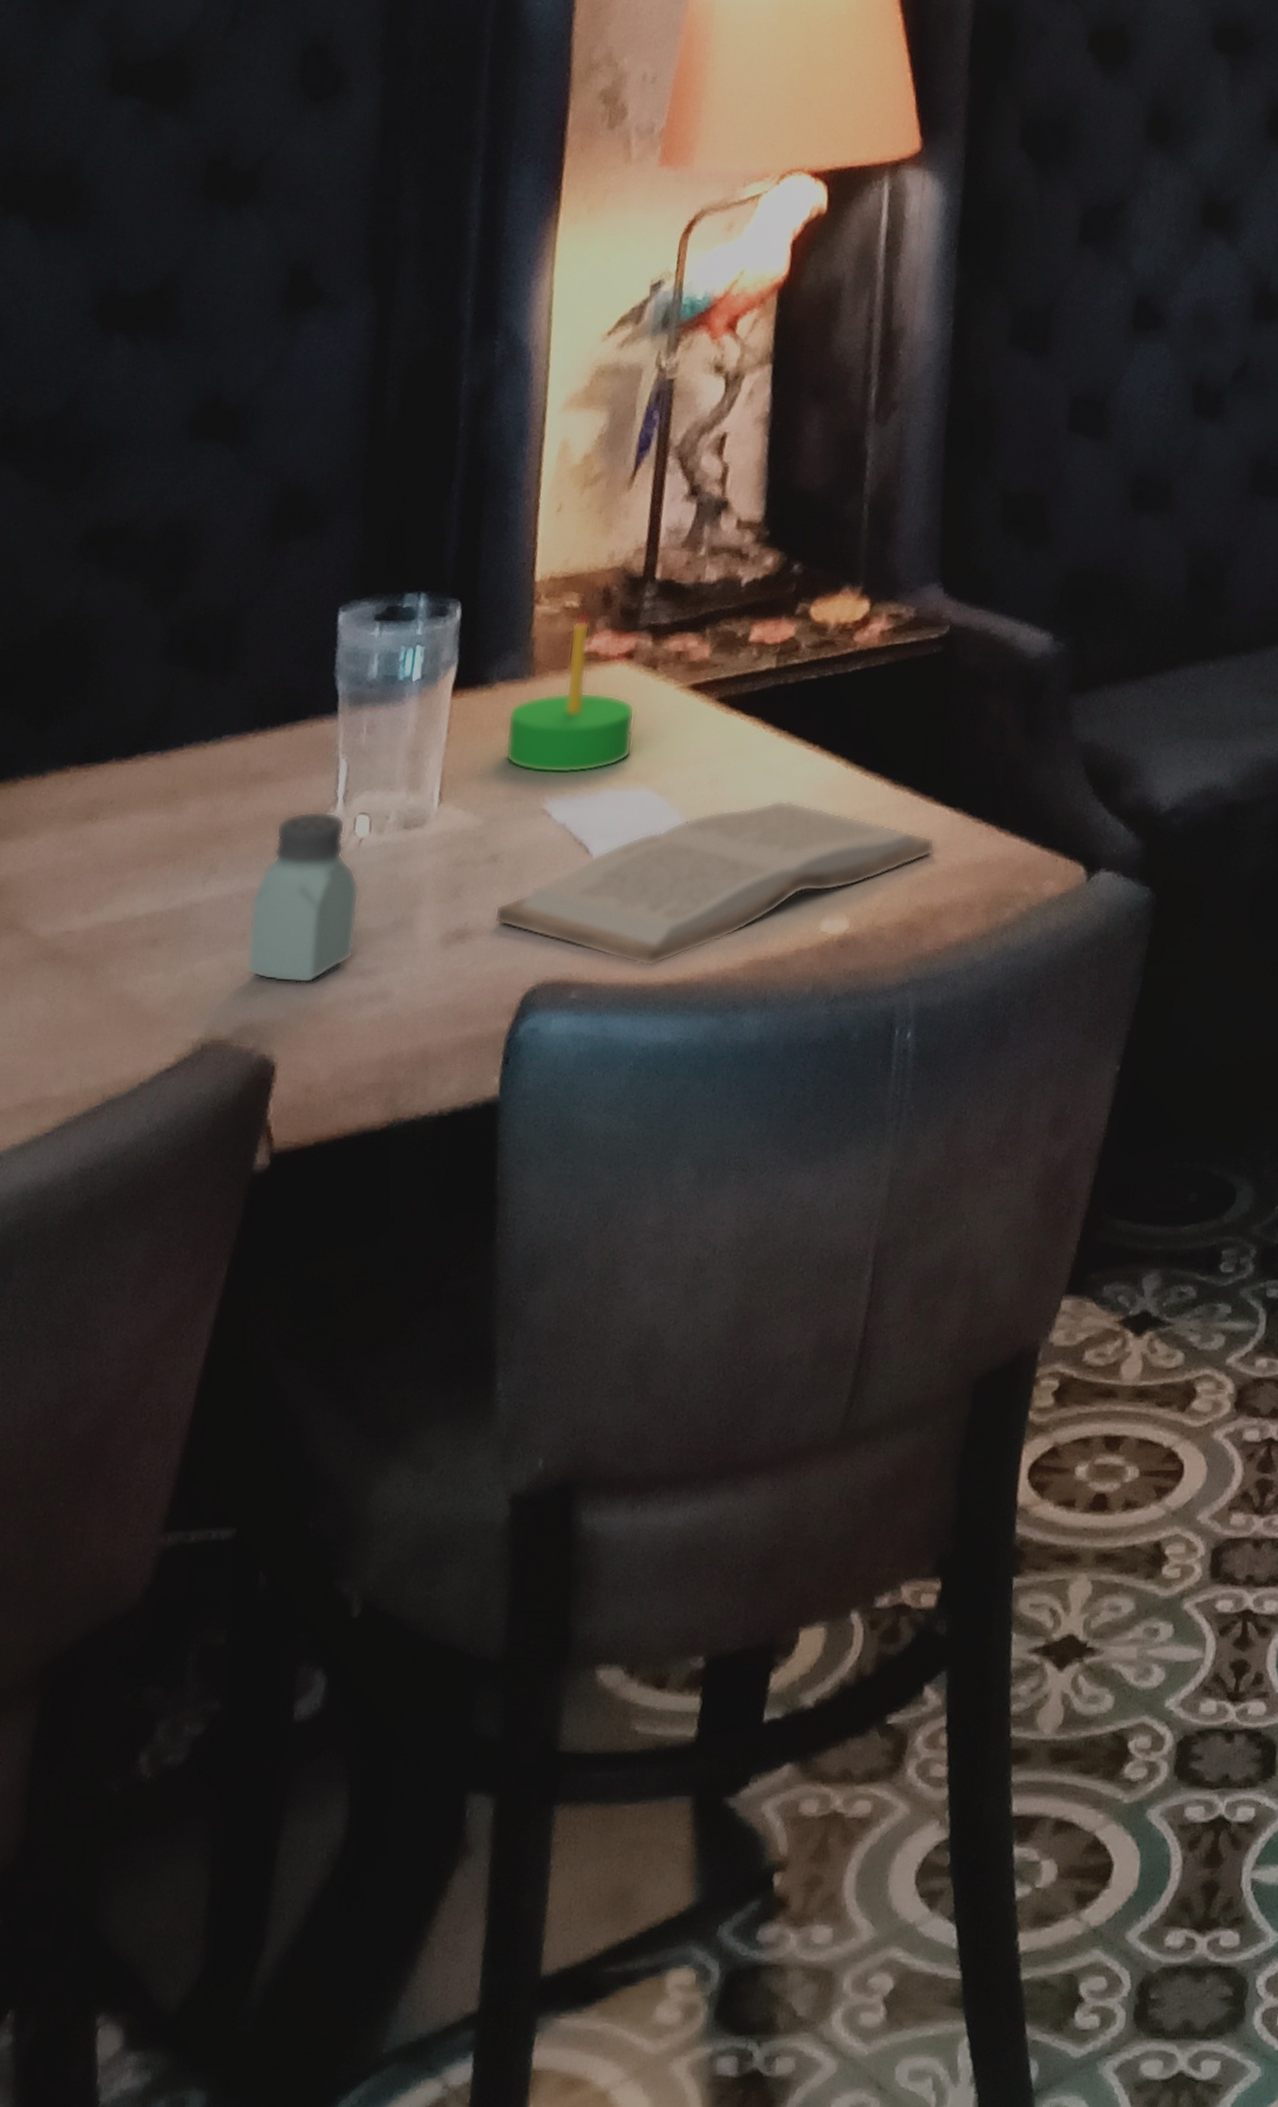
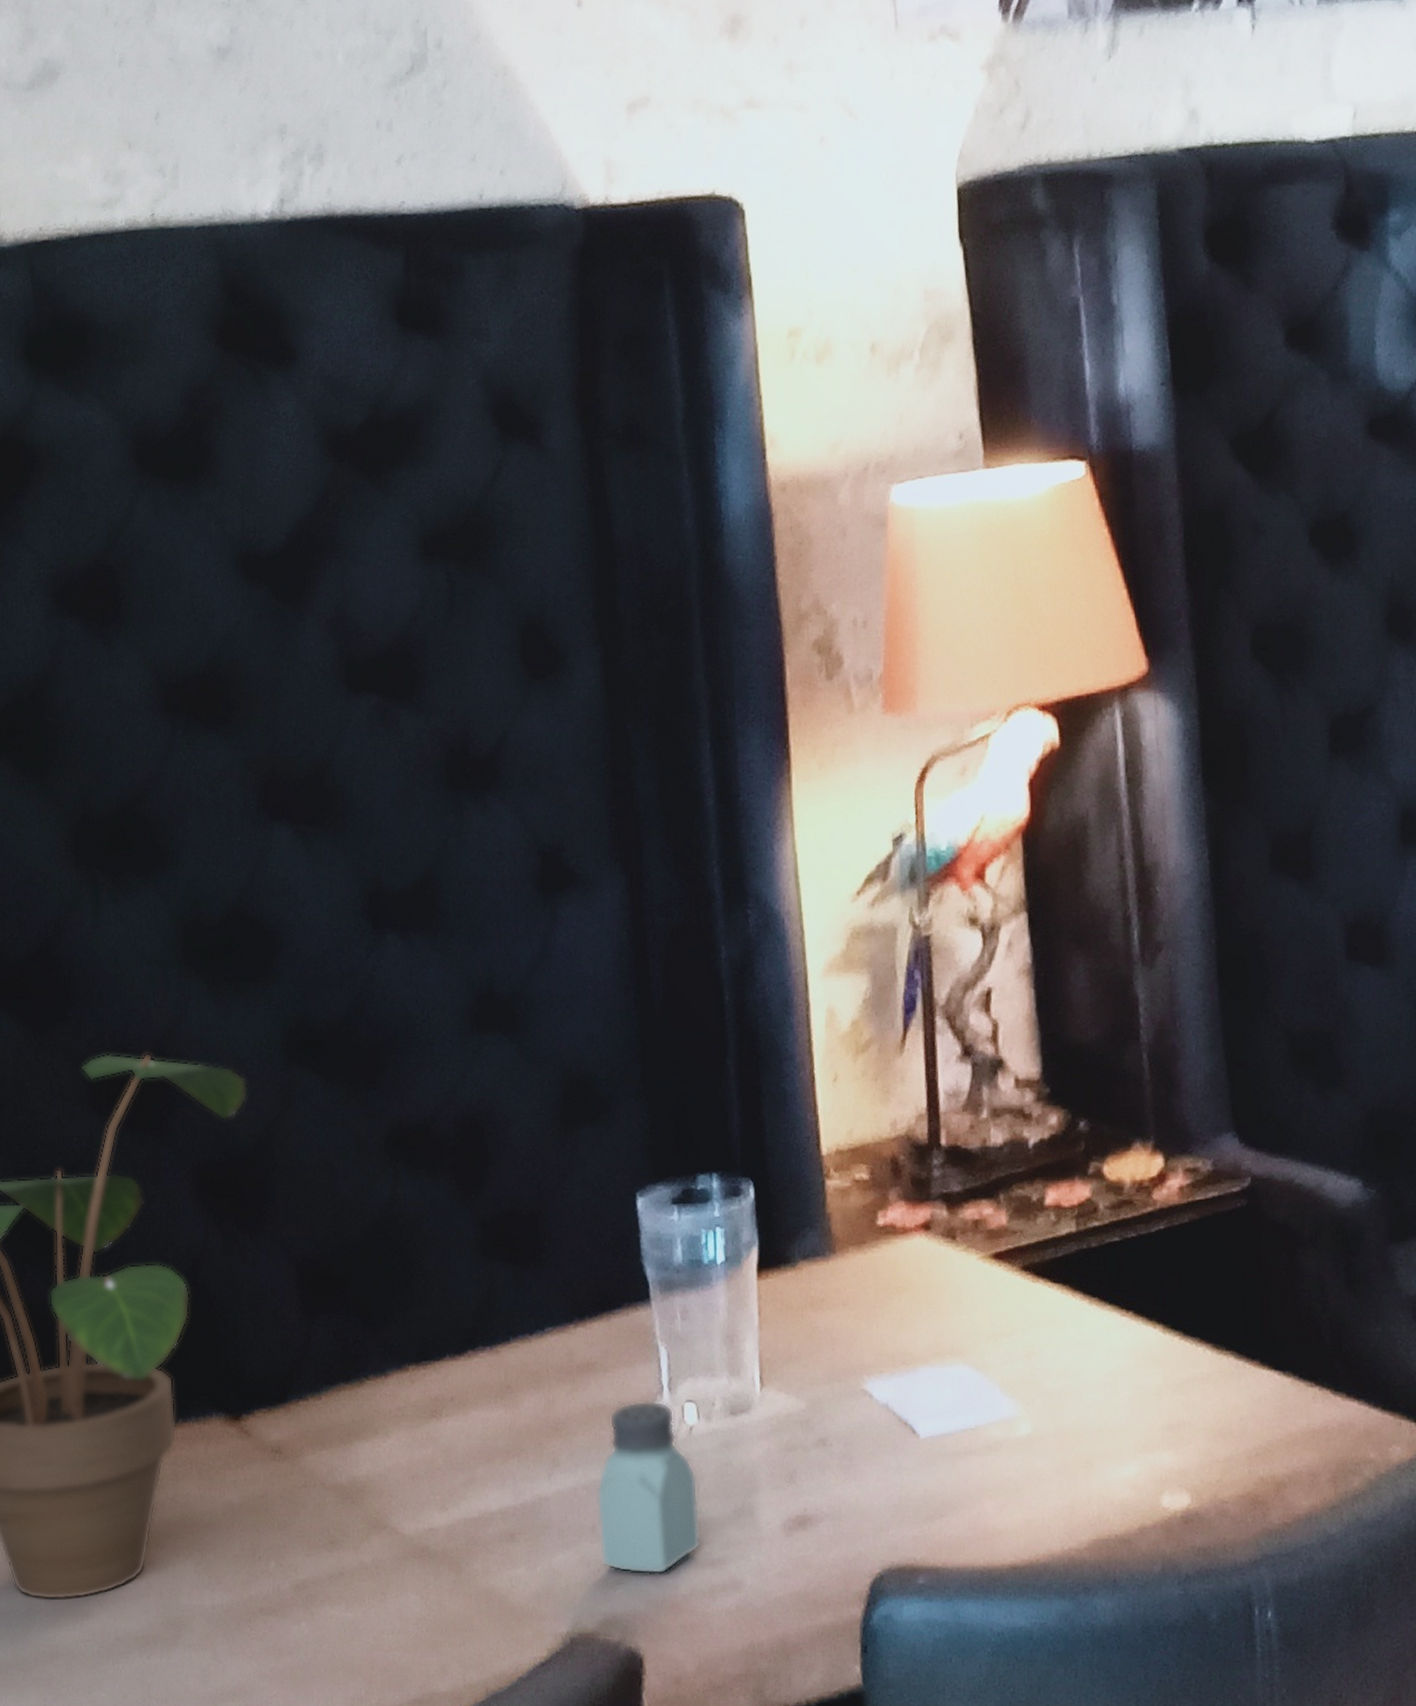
book: present [494,800,935,966] -> none [831,1370,1268,1548]
candle: present [505,611,636,774] -> none [815,1183,943,1352]

